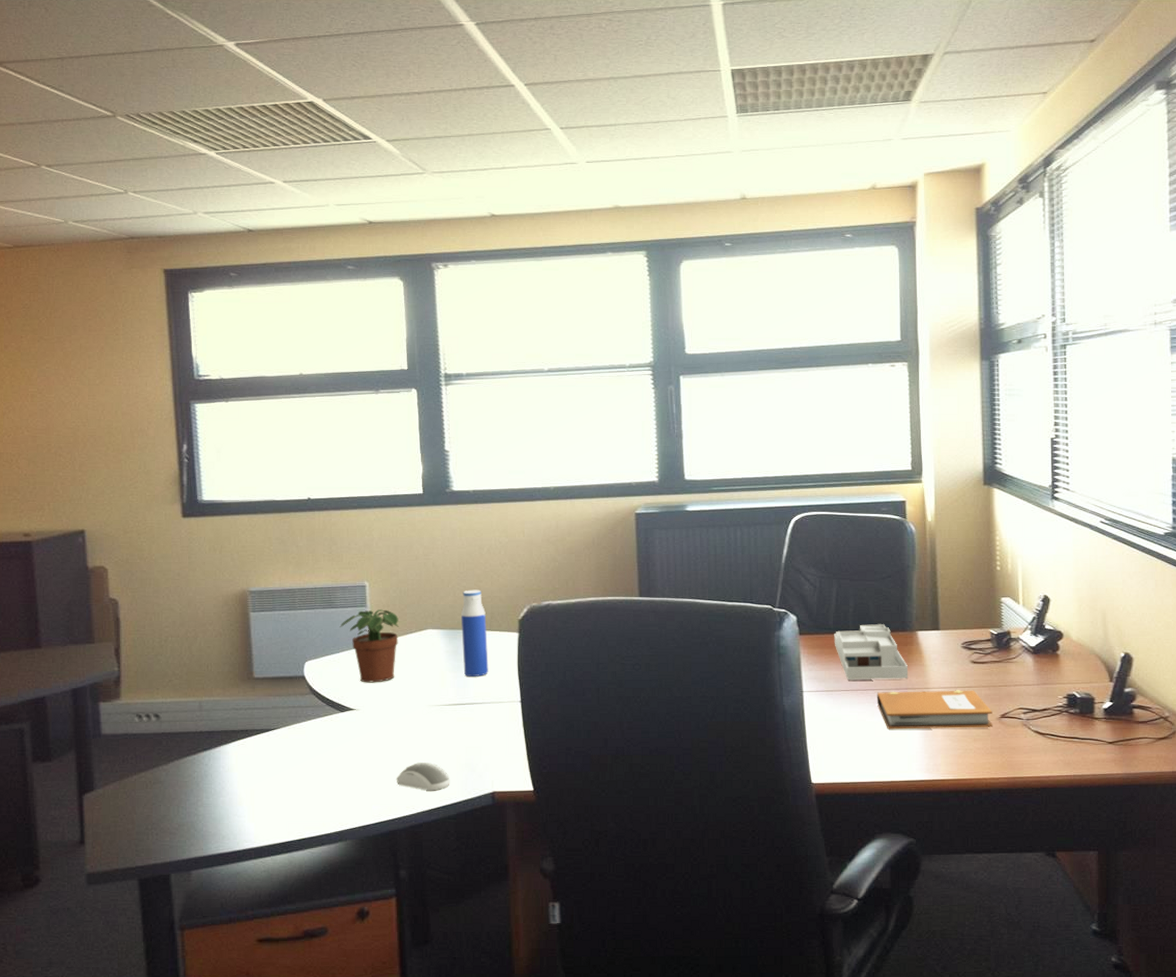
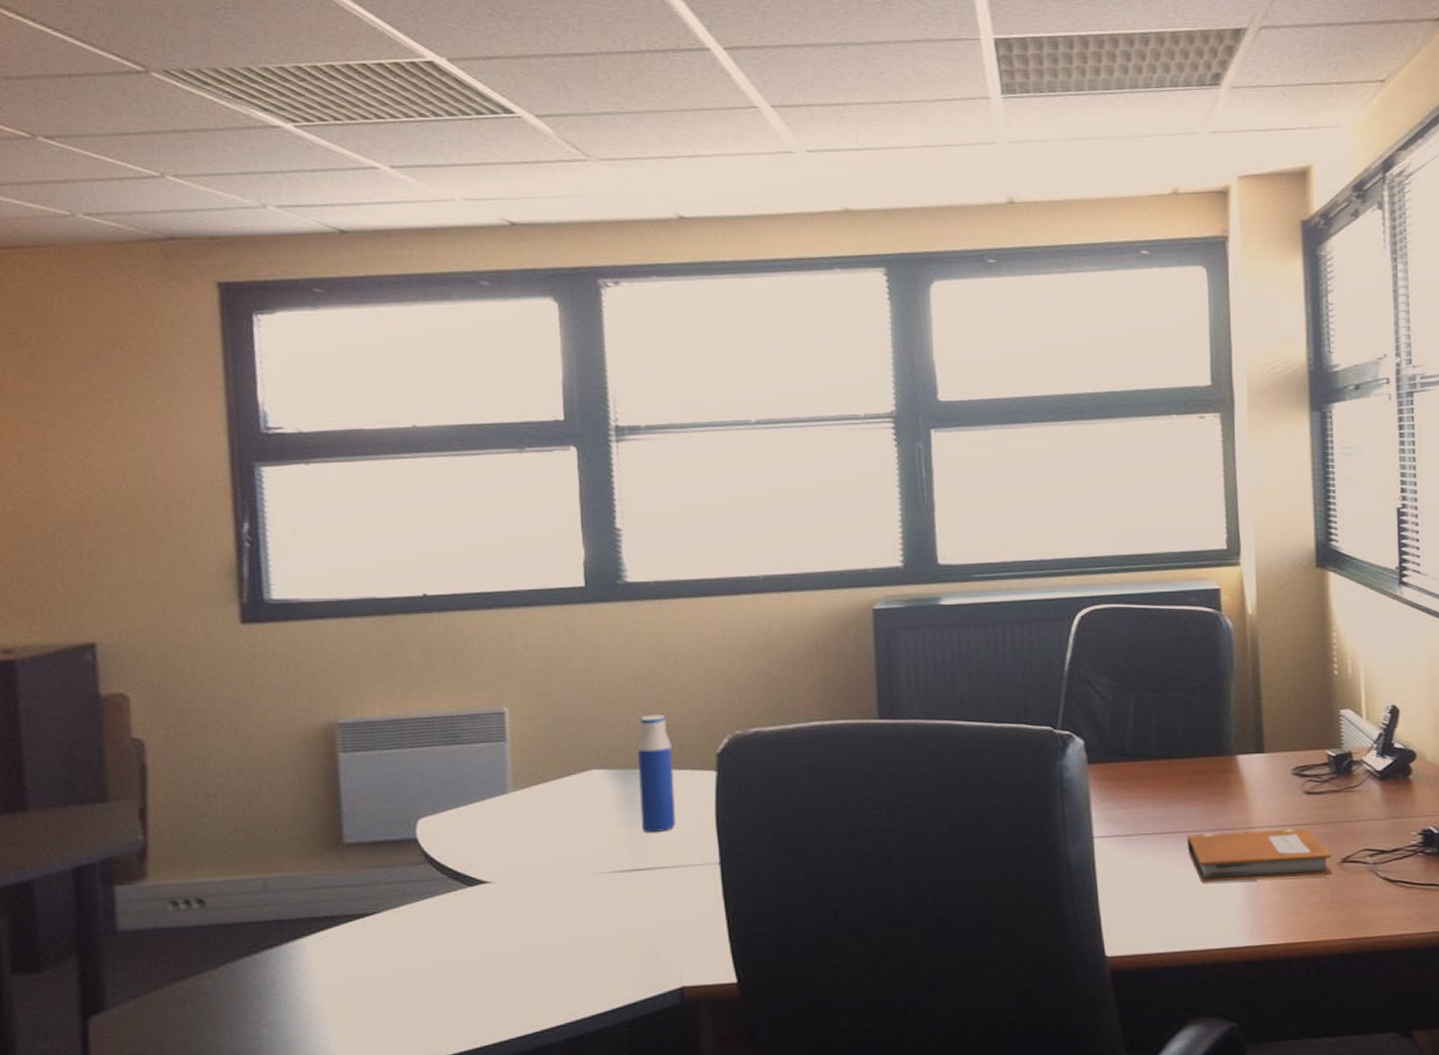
potted plant: present [340,609,399,683] -> none [467,744,552,845]
computer mouse: present [396,761,450,791] -> none [546,950,623,990]
desk organizer: present [834,624,909,680] -> none [1132,747,1227,821]

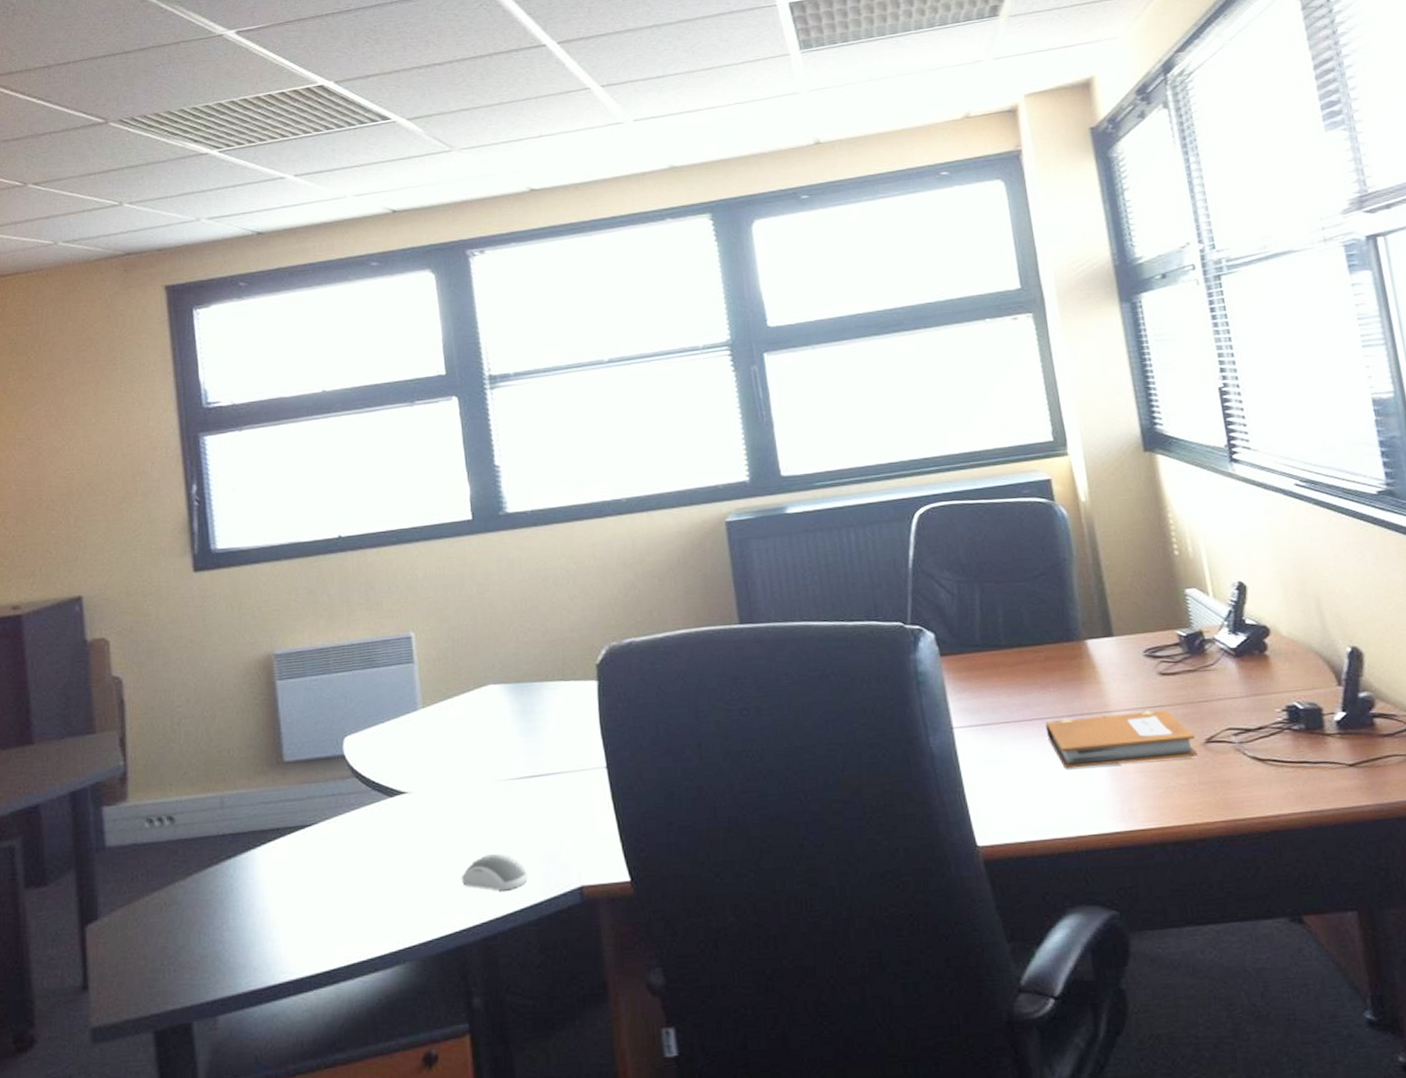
computer mouse: none [546,950,623,990] -> present [461,853,528,891]
water bottle: present [637,714,676,832] -> none [526,631,565,740]

